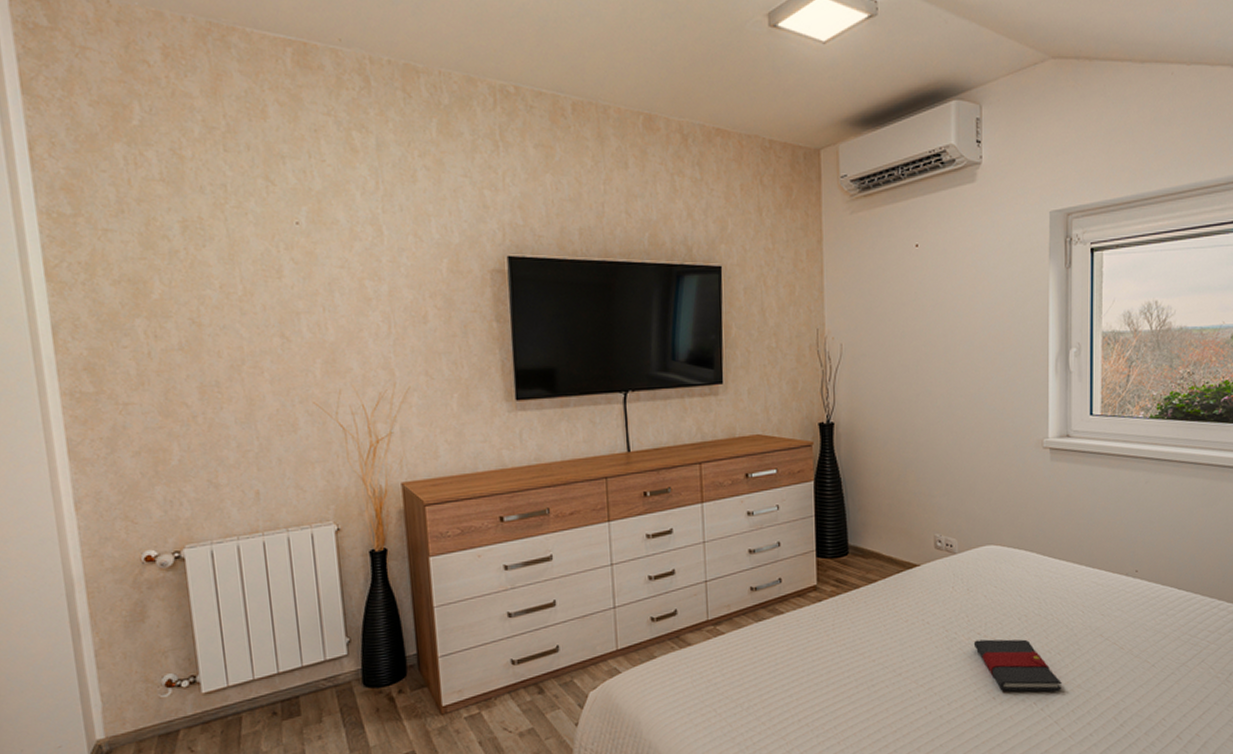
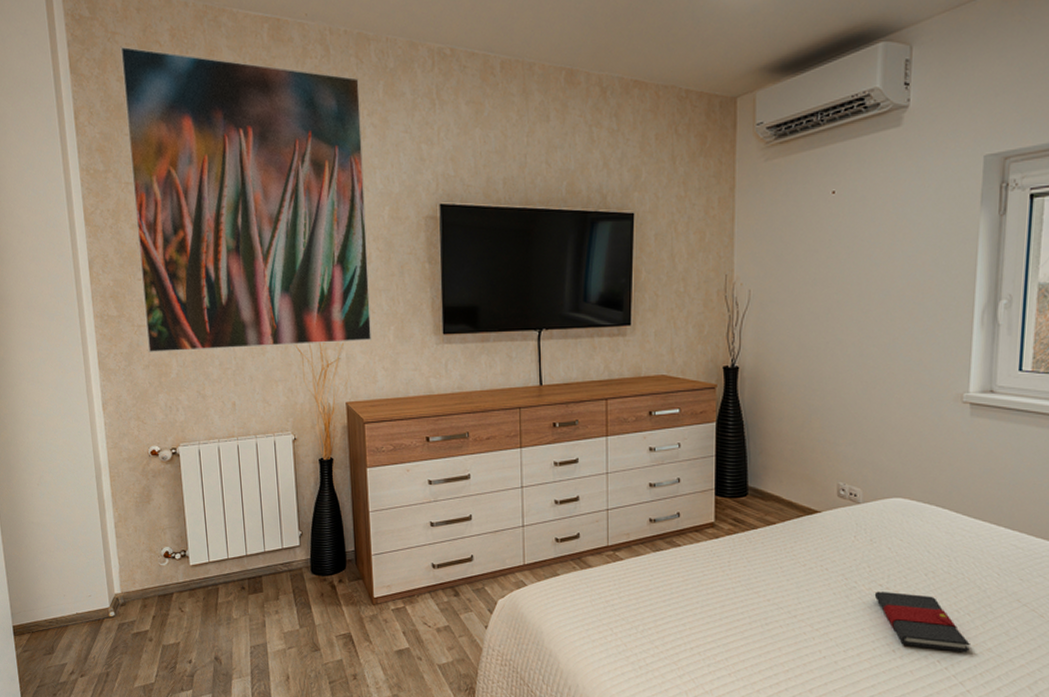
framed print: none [93,64,431,436] -> present [120,46,372,352]

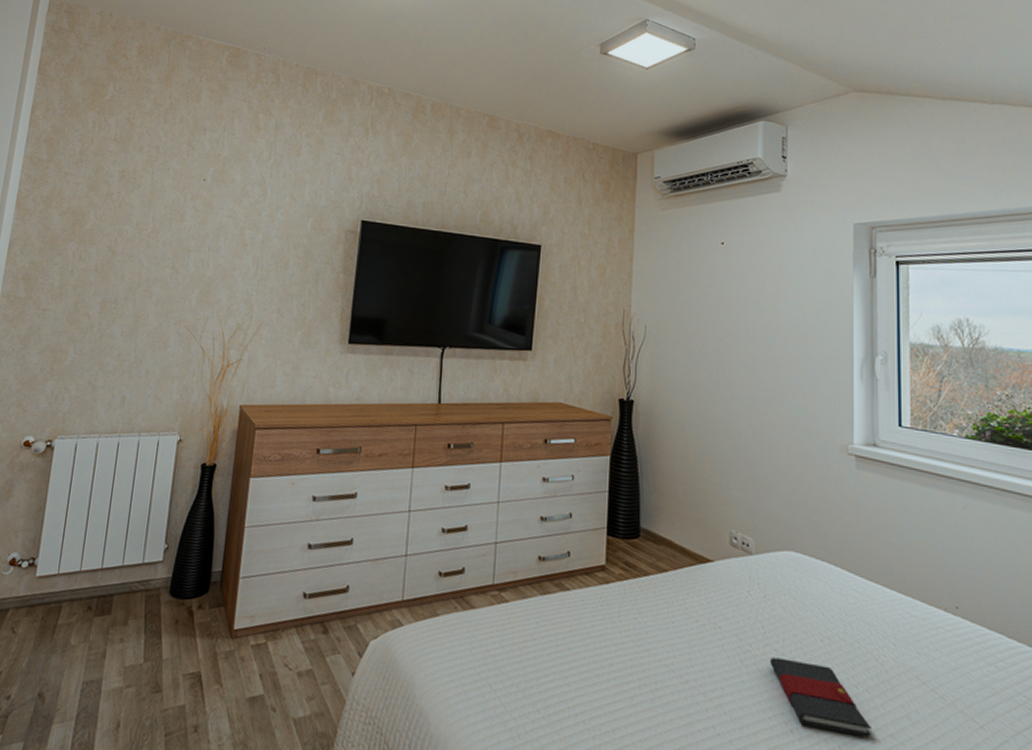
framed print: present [120,46,372,352] -> none [47,56,302,345]

